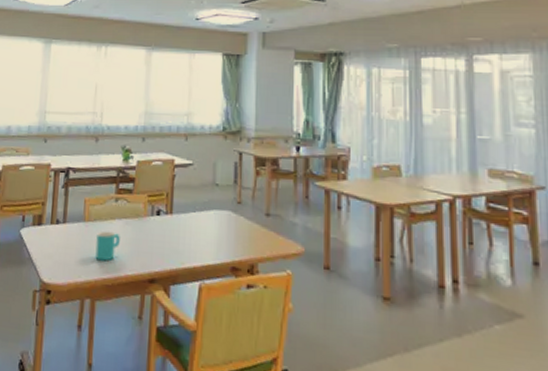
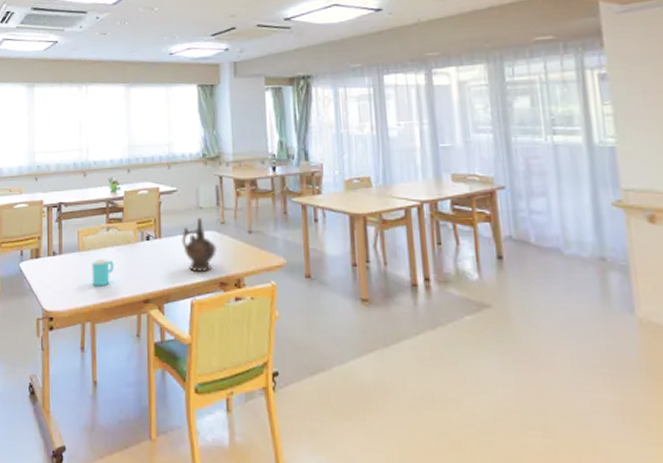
ceremonial vessel: none [194,196,232,255] -> present [181,218,218,273]

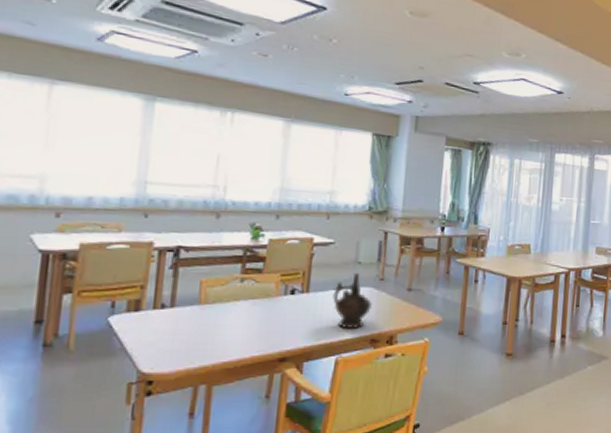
cup: present [92,258,114,287] -> none [213,313,246,344]

